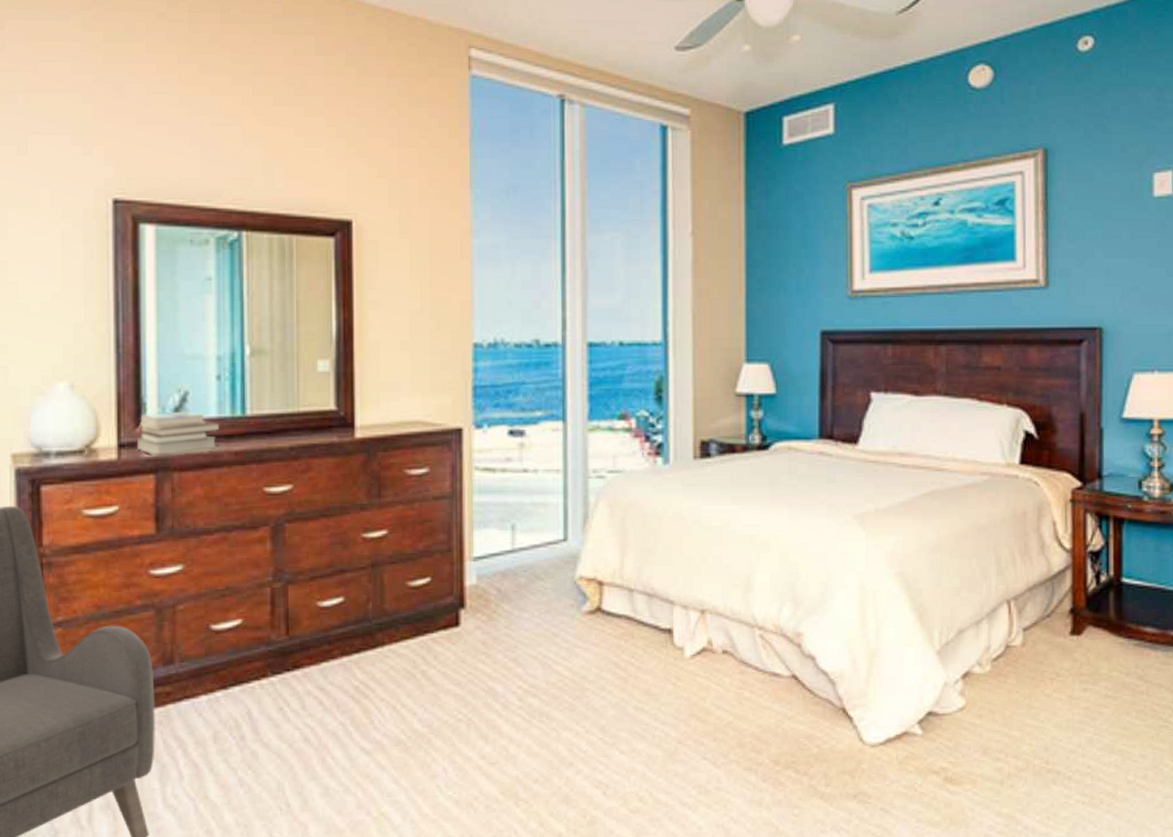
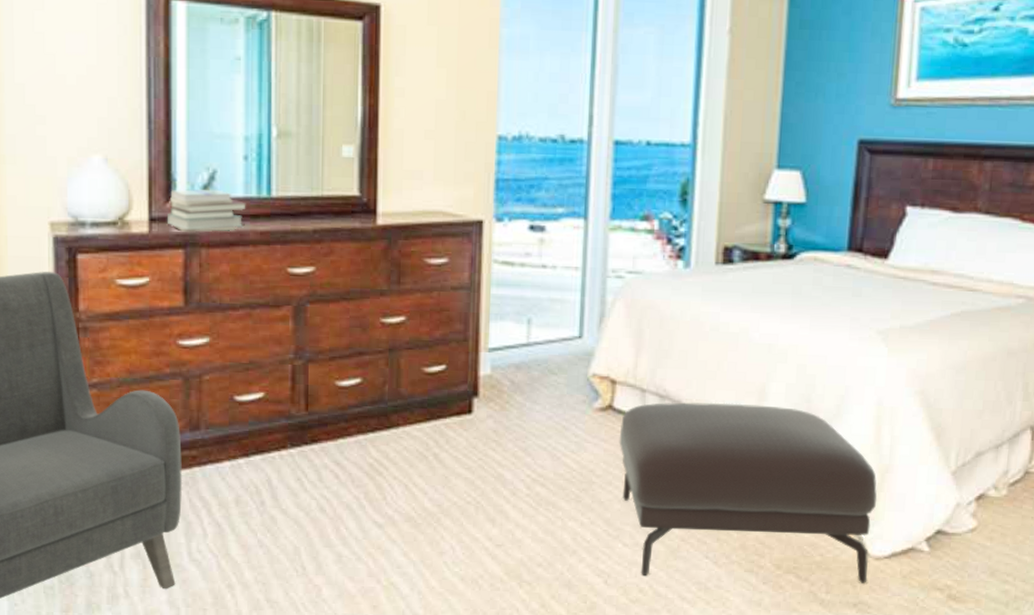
ottoman: none [609,596,868,783] -> present [619,402,877,583]

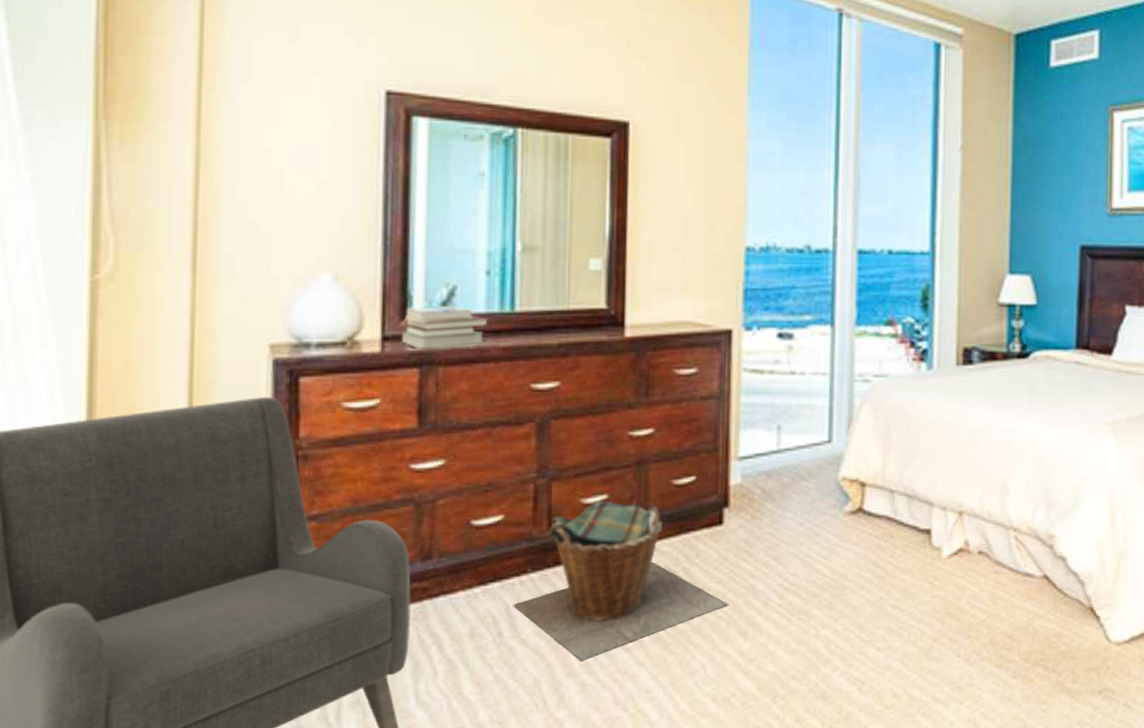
laundry basket: none [274,383,477,534] -> present [513,499,728,661]
ottoman: present [619,402,877,583] -> none [870,499,1115,680]

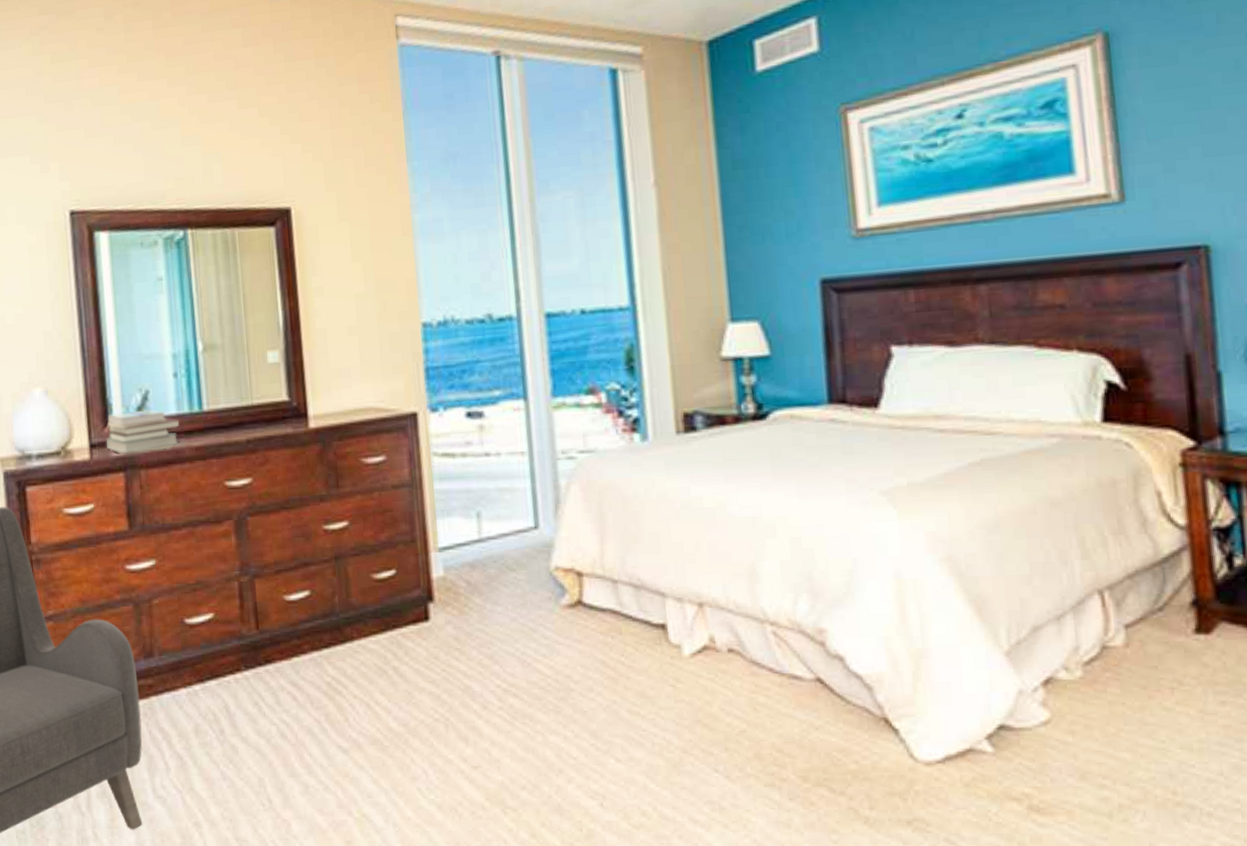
laundry basket: present [513,499,728,661] -> none [231,596,444,762]

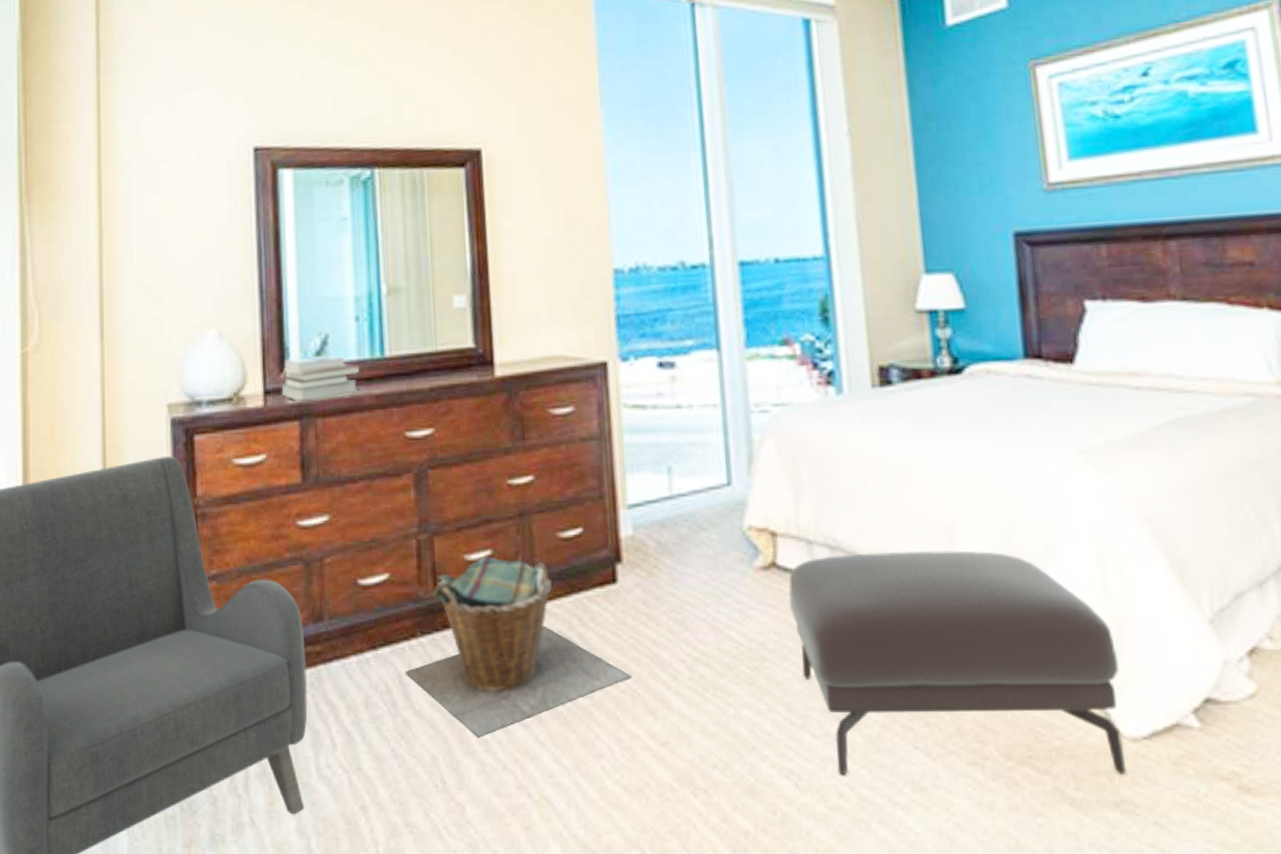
laundry basket: none [231,596,444,762] -> present [405,555,631,738]
ottoman: none [594,588,920,796] -> present [788,550,1127,775]

